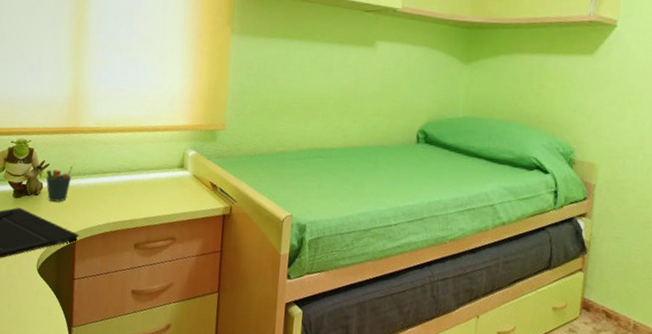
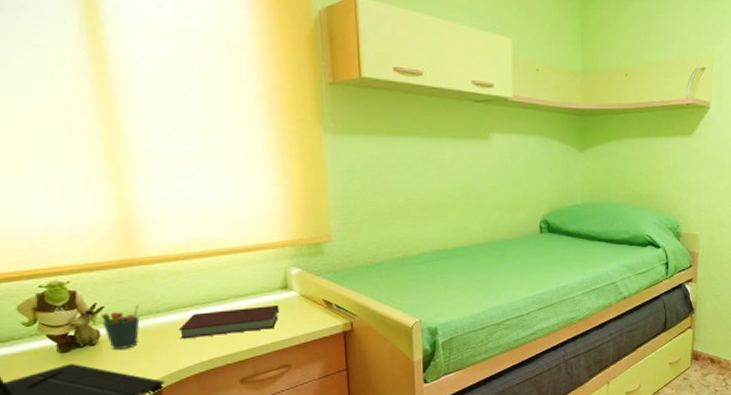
notebook: none [96,179,175,203] -> present [178,304,280,340]

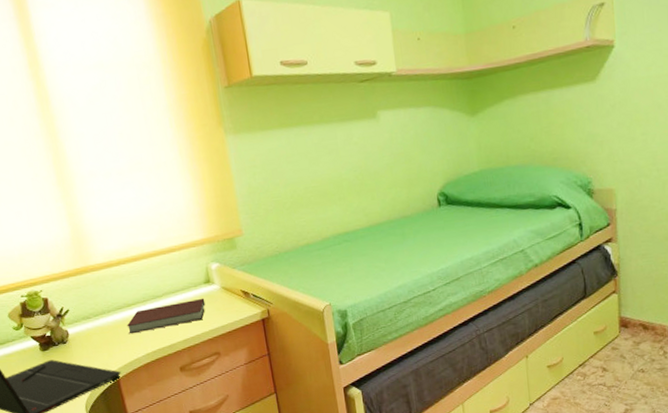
pen holder: present [101,303,140,349] -> none [68,305,98,346]

